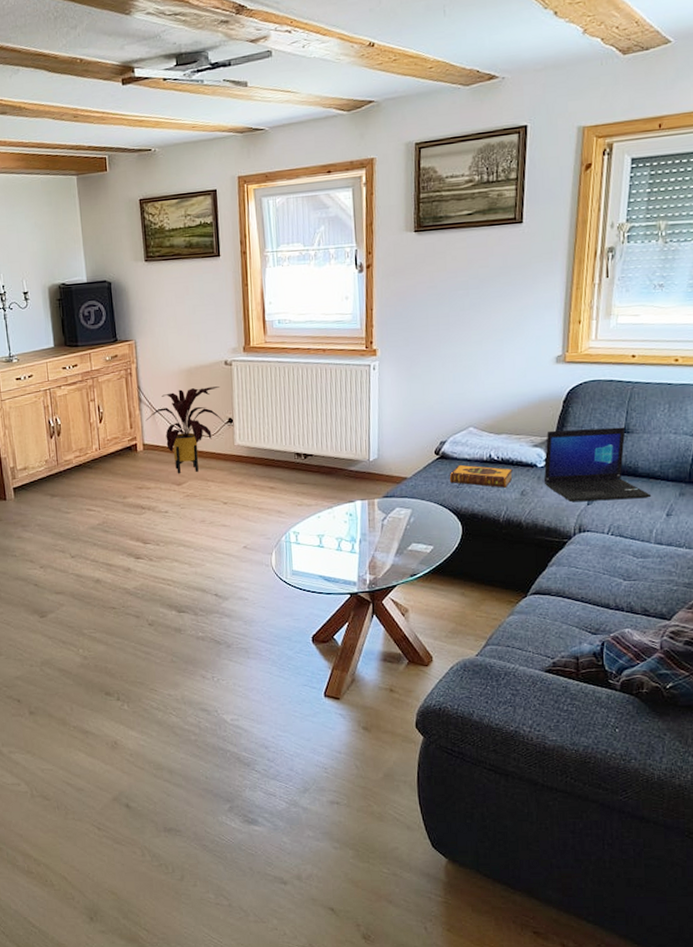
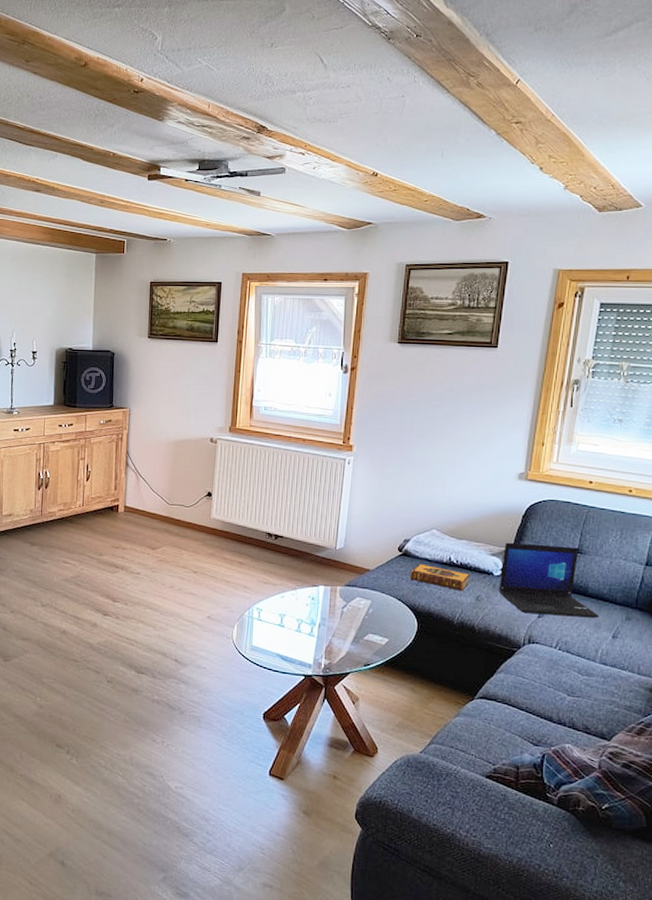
house plant: present [145,386,226,474] -> none [130,459,205,539]

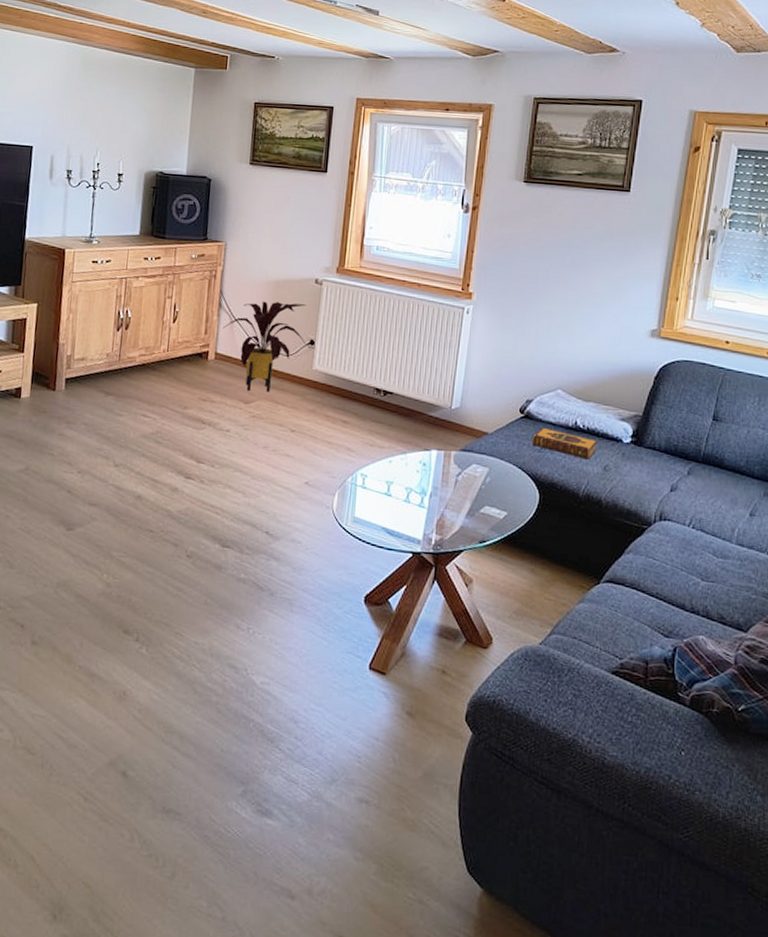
house plant: none [130,459,205,539] -> present [222,301,307,392]
laptop: present [498,542,600,618] -> none [628,406,736,494]

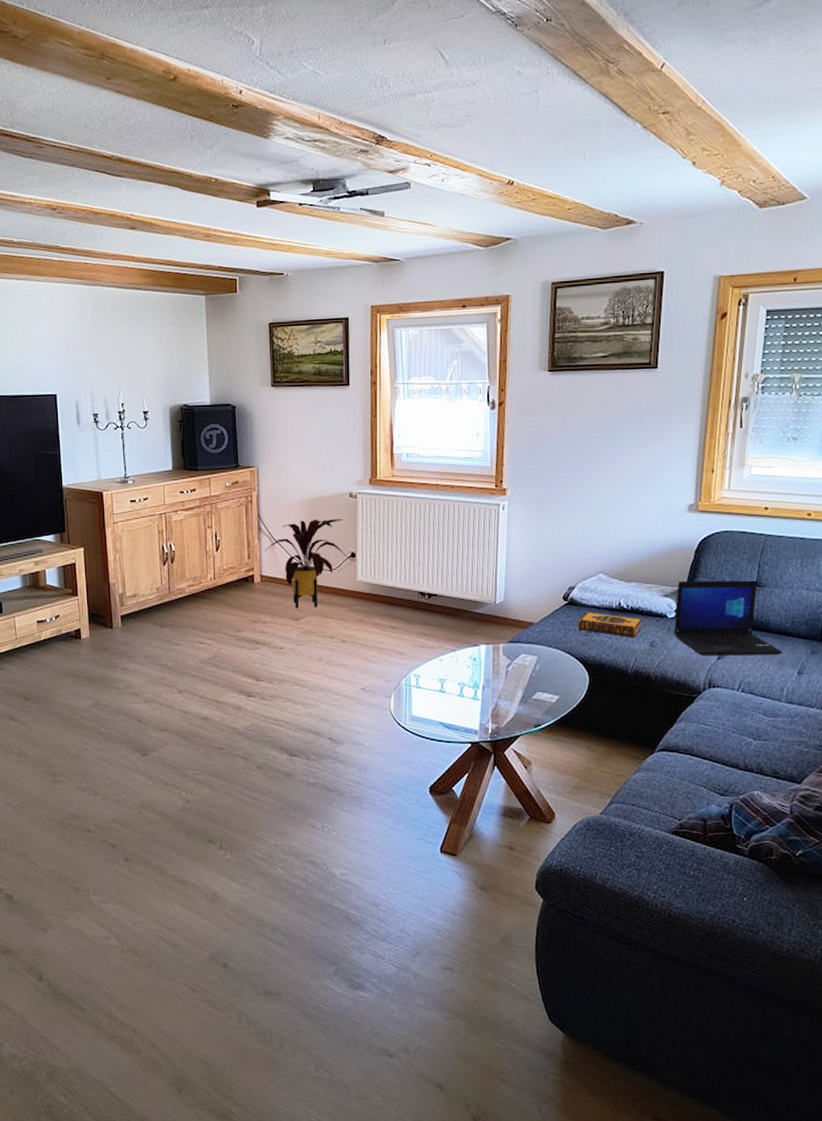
laptop: none [628,406,736,494] -> present [673,580,783,655]

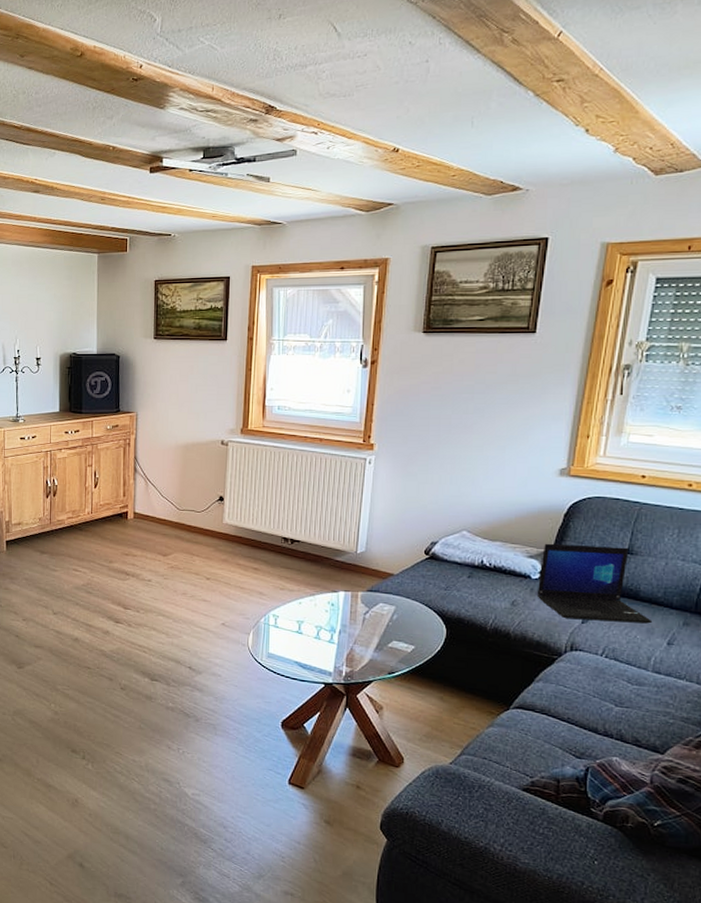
house plant: present [264,519,348,609] -> none [139,463,216,545]
hardback book: present [577,611,642,638] -> none [437,567,505,596]

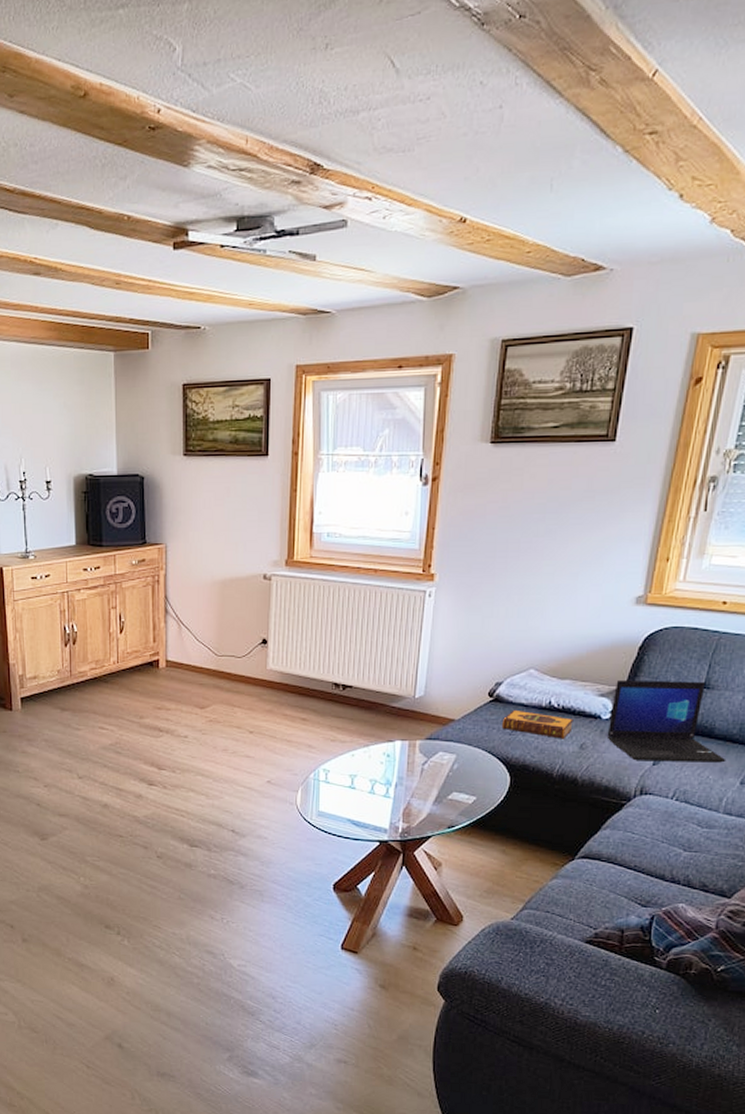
hardback book: none [437,567,505,596] -> present [501,709,573,739]

